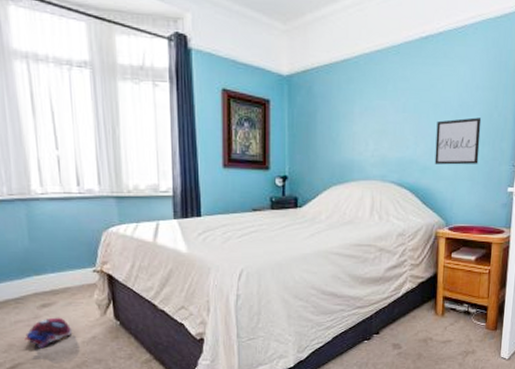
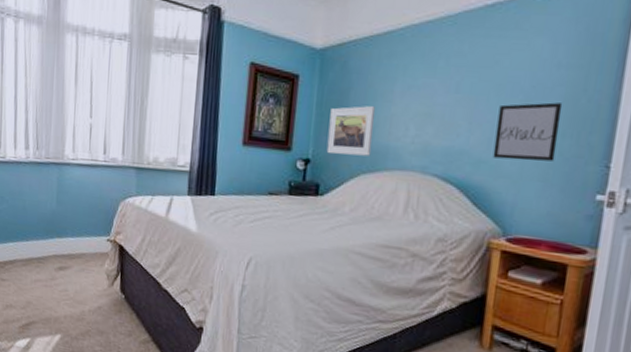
plush toy: present [24,317,73,349] -> none [40,281,82,311]
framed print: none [301,126,340,171] -> present [326,106,375,157]

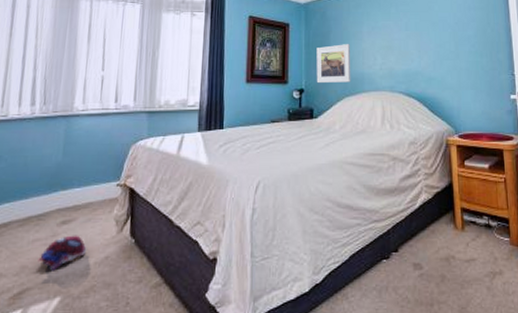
plush toy: none [40,281,82,311] -> present [38,235,87,271]
wall art: present [492,102,563,161] -> none [437,33,479,75]

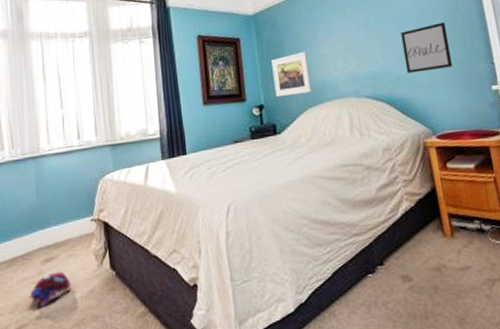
wall art: none [437,33,479,75] -> present [401,22,453,73]

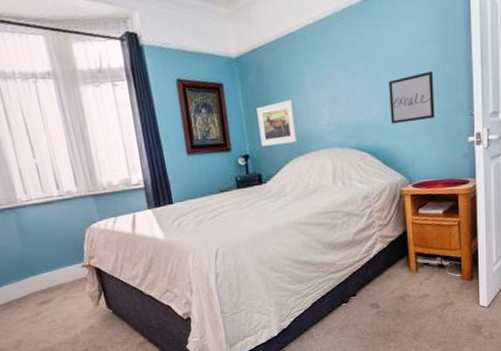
plush toy: present [29,271,72,307] -> none [30,311,72,342]

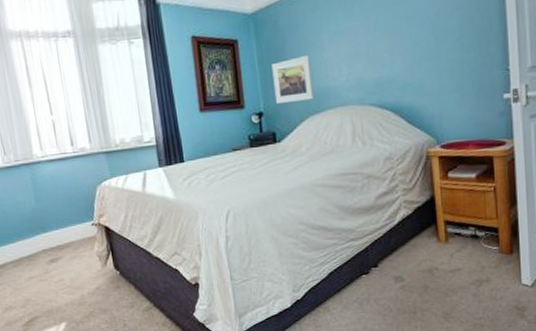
wall art: present [388,71,435,124] -> none [412,23,465,80]

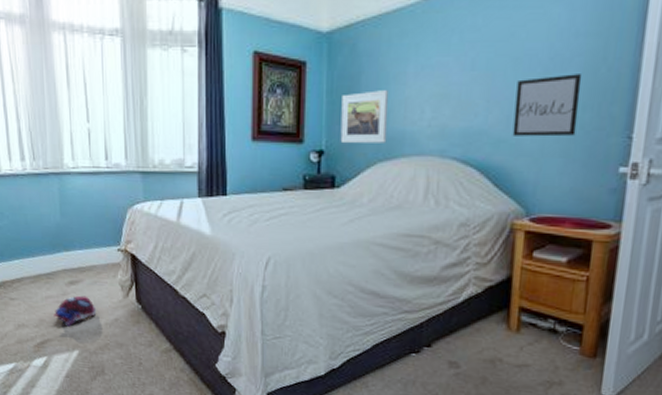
plush toy: none [38,271,79,302] -> present [53,295,97,327]
wall art: none [412,23,465,80] -> present [512,74,583,137]

